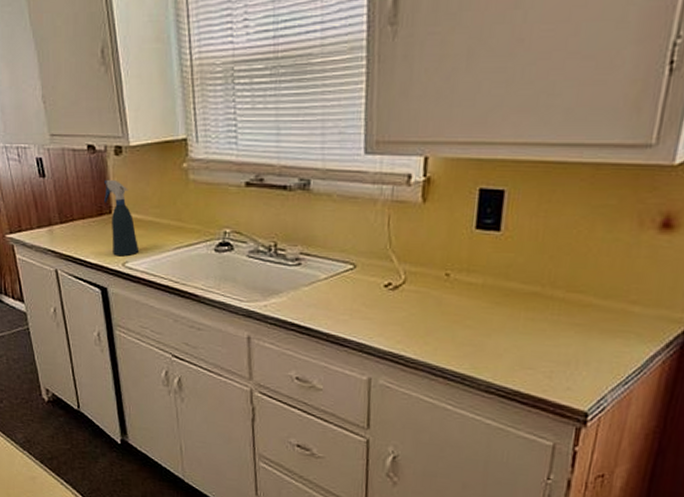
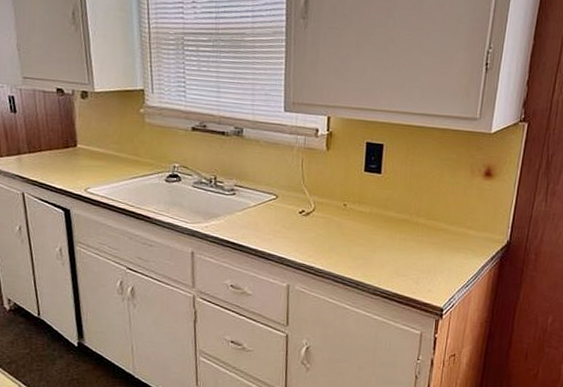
spray bottle: present [104,179,140,257] -> none [70,118,100,183]

